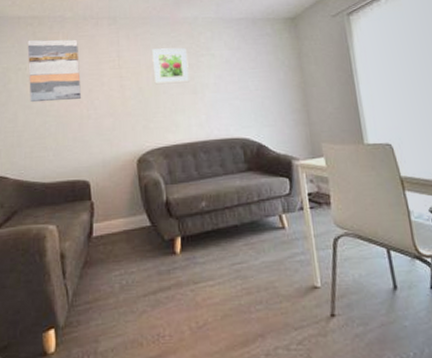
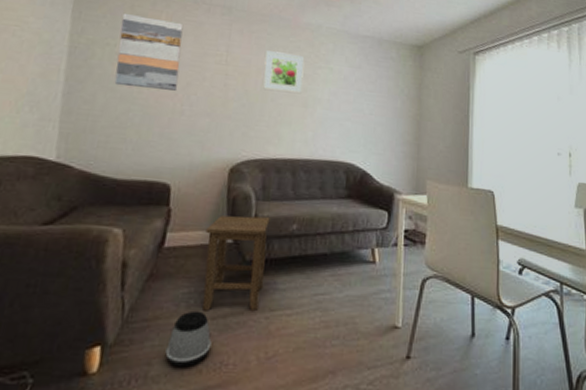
speaker: none [109,290,147,342] -> present [165,310,212,368]
stool: none [126,199,185,290] -> present [202,215,270,311]

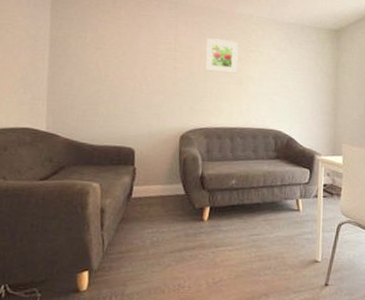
wall art: present [114,12,184,91] -> none [87,10,139,74]
speaker: present [165,310,212,368] -> none [136,246,171,288]
stool: present [202,215,270,311] -> none [163,173,214,247]

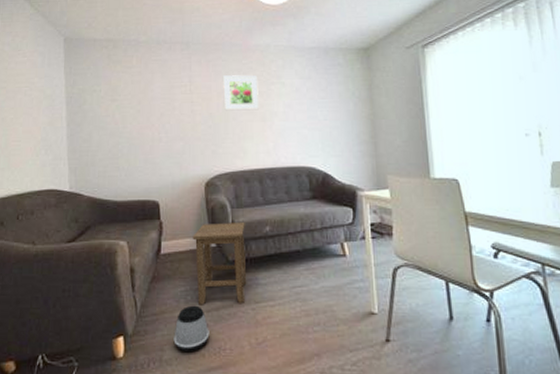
speaker: none [136,246,171,288] -> present [173,305,210,353]
stool: none [163,173,214,247] -> present [192,223,247,305]

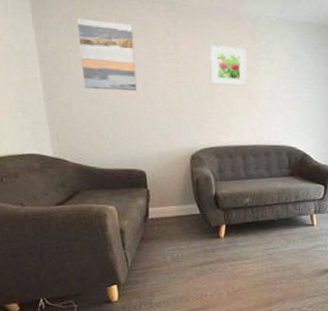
wall art: none [102,62,154,124] -> present [77,17,138,91]
speaker: present [173,305,210,353] -> none [162,261,193,298]
stool: present [192,223,247,305] -> none [178,193,227,262]

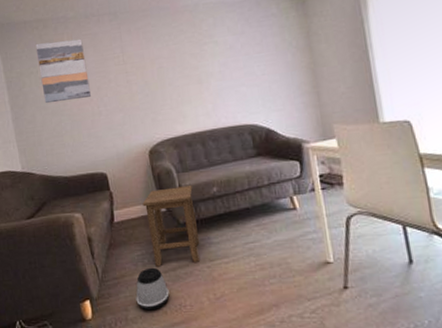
speaker: none [162,261,193,298] -> present [135,267,169,311]
stool: none [178,193,227,262] -> present [142,186,200,267]
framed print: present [210,45,247,87] -> none [154,38,194,78]

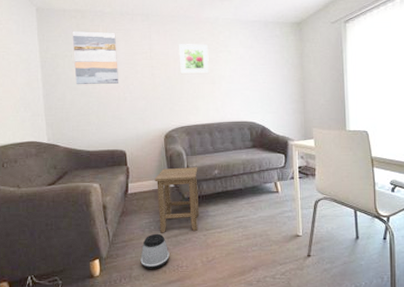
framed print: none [154,38,194,78] -> present [179,44,209,75]

